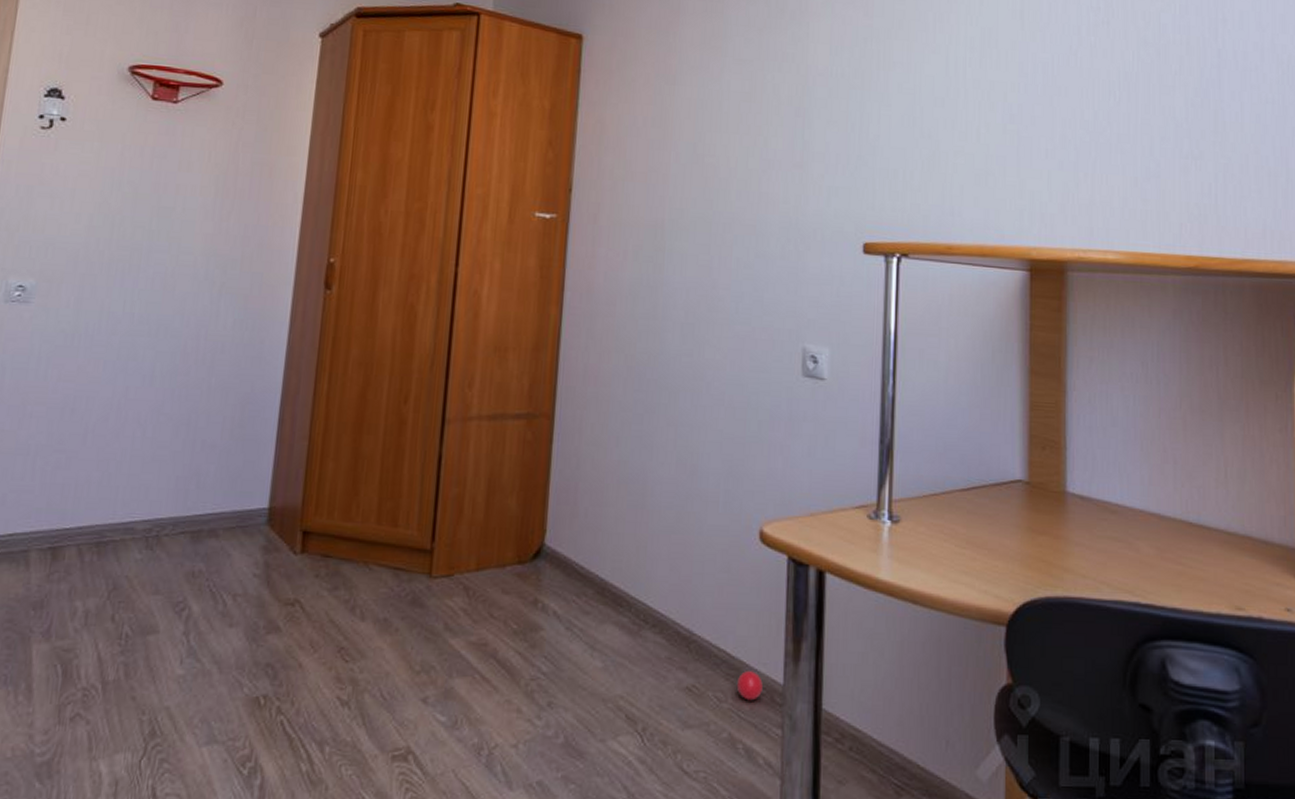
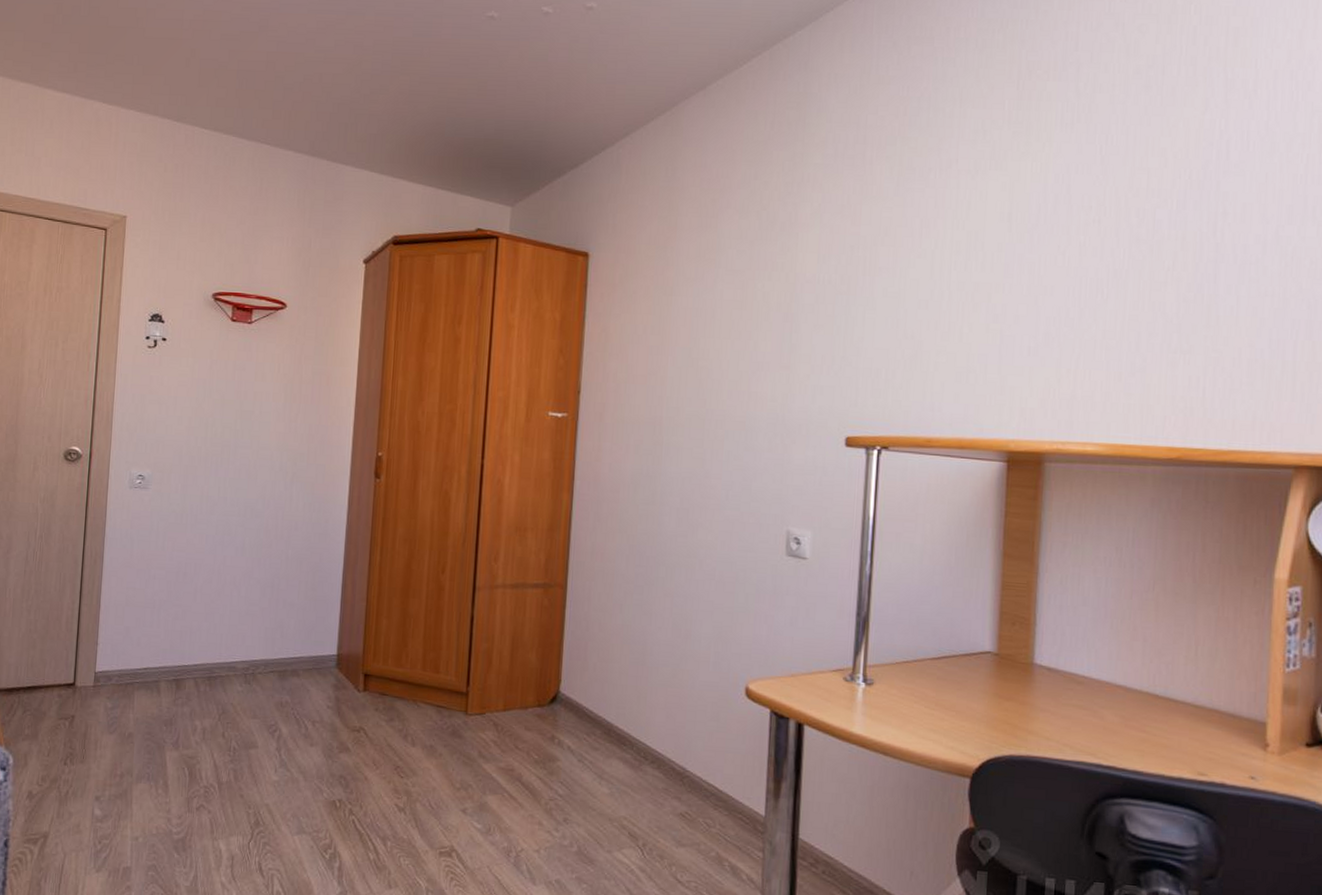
ball: present [736,671,763,701] -> none [723,803,747,828]

